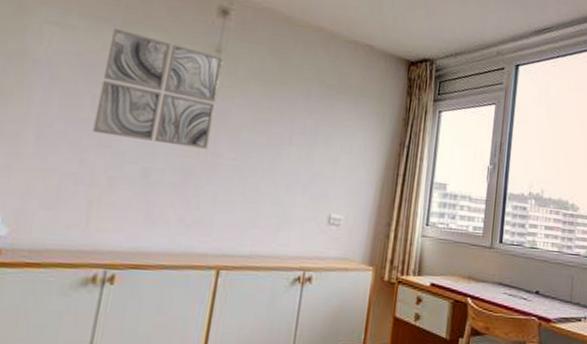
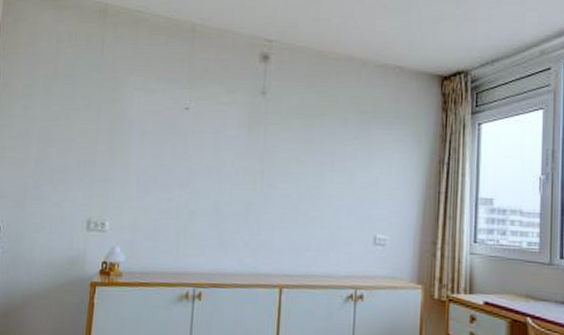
wall art: present [92,29,224,149] -> none [174,87,269,182]

